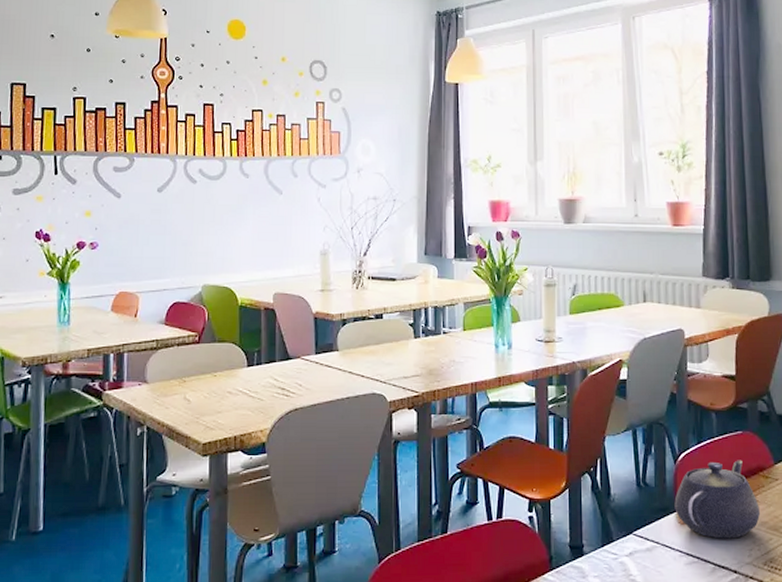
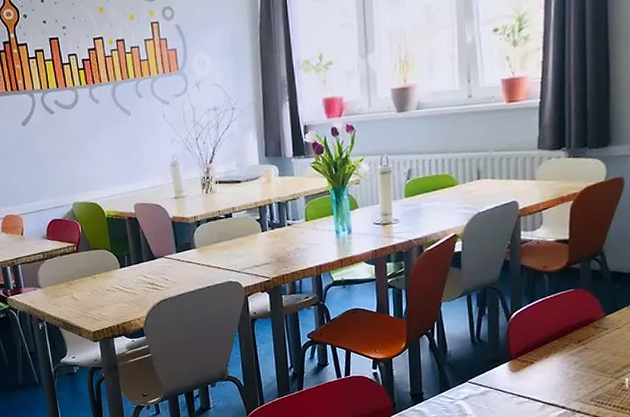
teapot: present [674,460,761,539] -> none [507,314,590,382]

